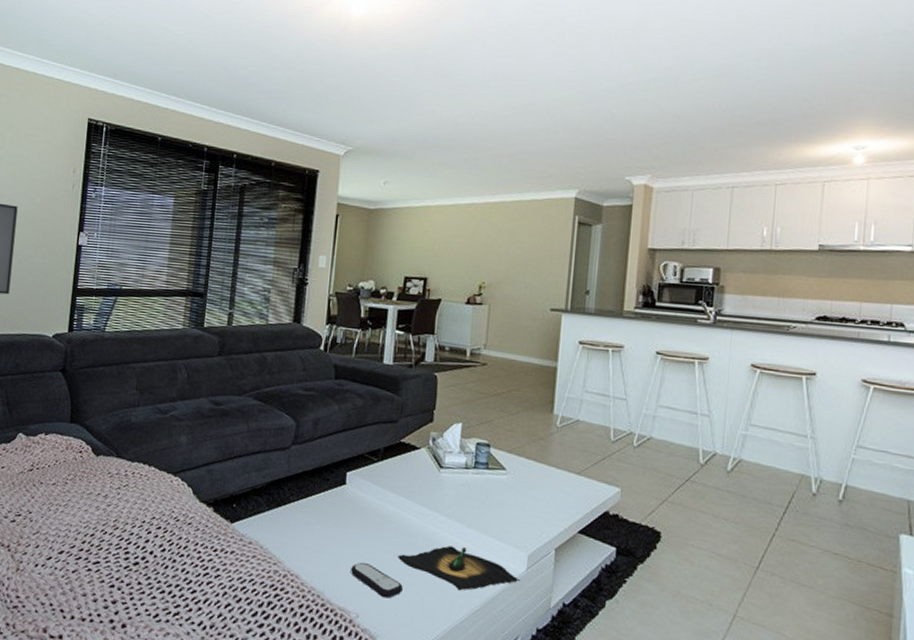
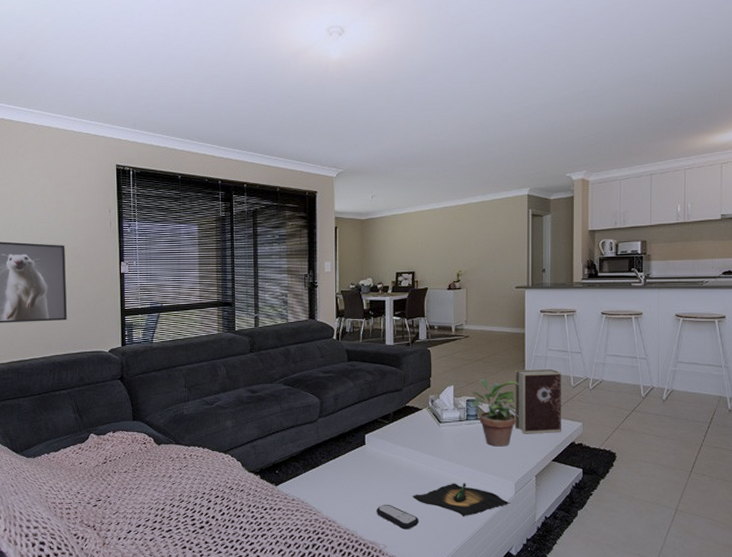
potted plant: none [483,417,545,508] -> present [472,378,520,447]
book: none [533,412,599,497] -> present [514,370,561,434]

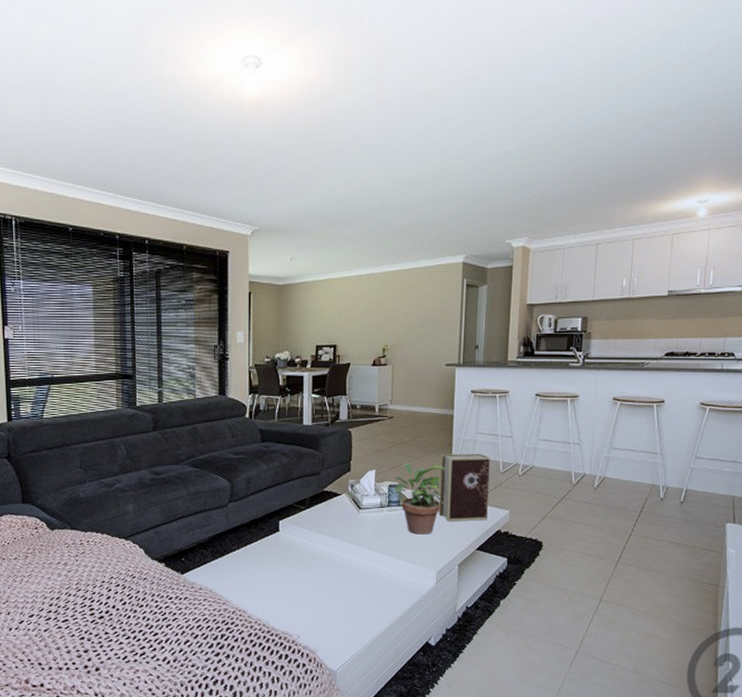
remote control: present [377,504,419,530] -> none [290,593,335,620]
tequila: present [412,483,511,517] -> none [328,572,432,607]

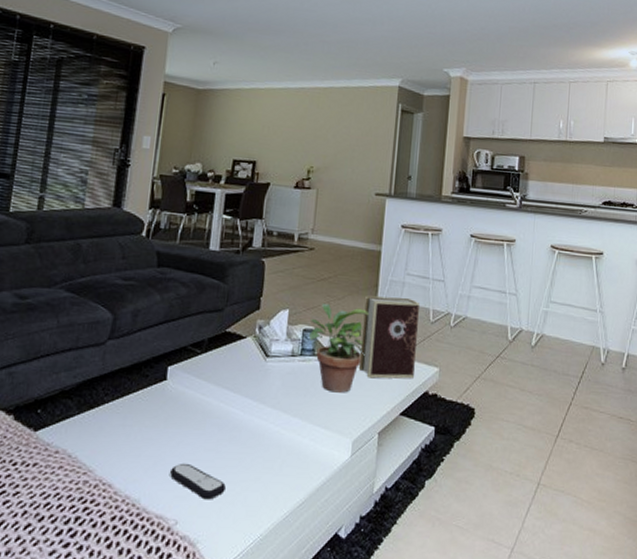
remote control: none [290,593,335,620] -> present [170,463,226,500]

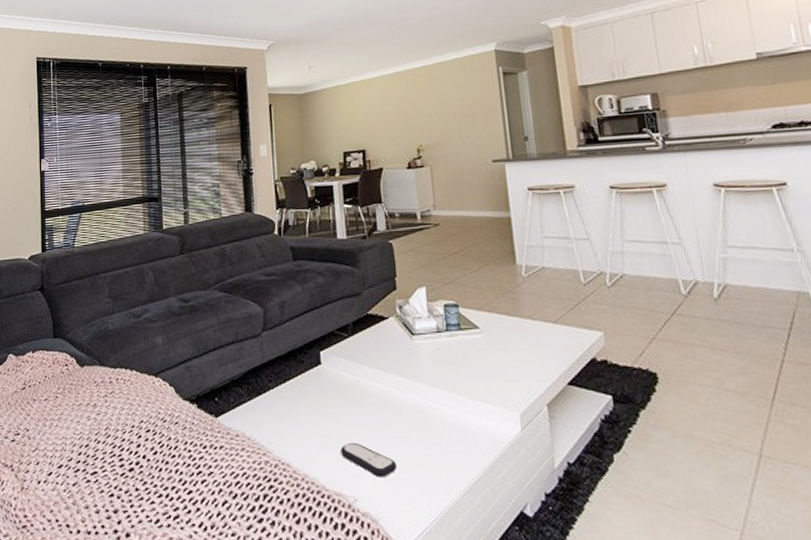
potted plant: present [309,302,370,393] -> none [450,276,515,366]
book: present [358,295,419,379] -> none [502,262,575,348]

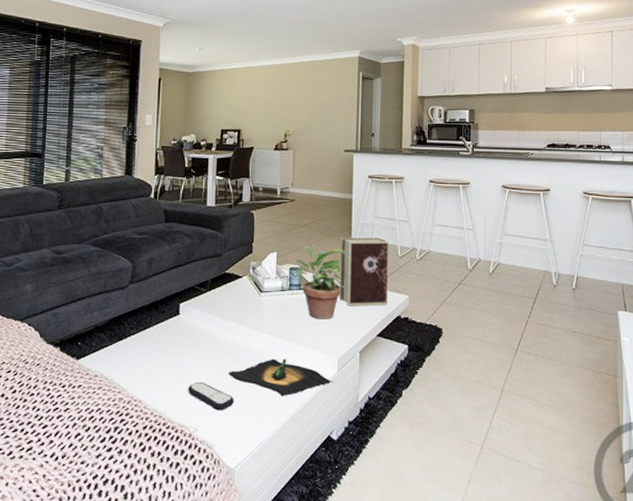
tequila: none [384,414,518,461] -> present [227,359,333,397]
potted plant: none [450,276,515,366] -> present [295,245,346,320]
book: none [502,262,575,348] -> present [339,237,388,307]

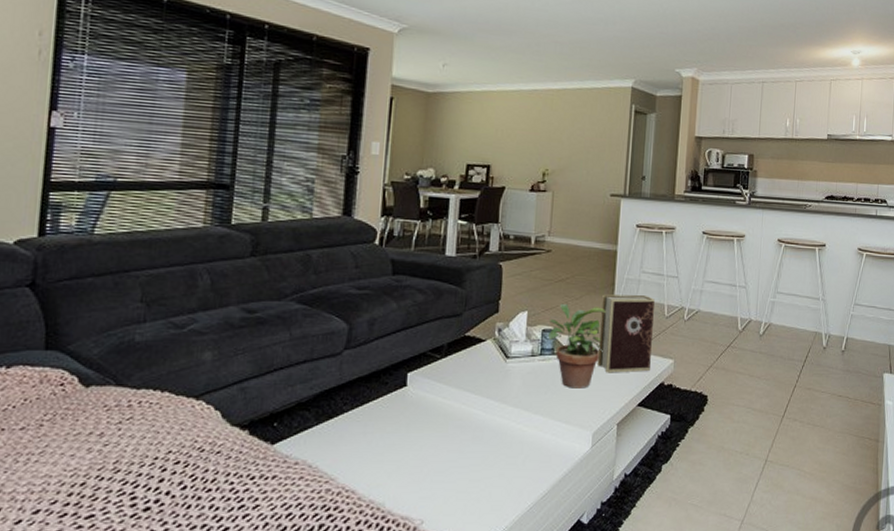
remote control: present [188,381,234,411] -> none [414,465,470,498]
tequila: present [227,359,333,397] -> none [463,435,586,478]

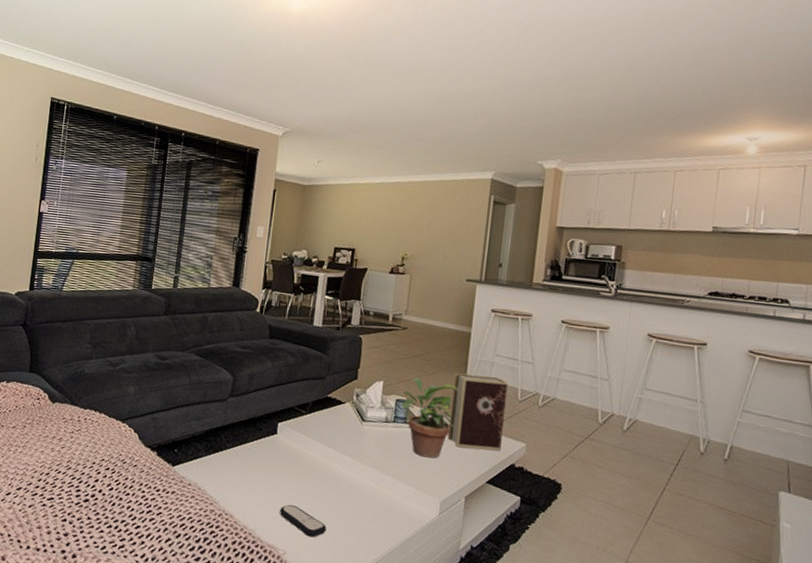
remote control: none [414,465,470,498] -> present [280,504,327,538]

